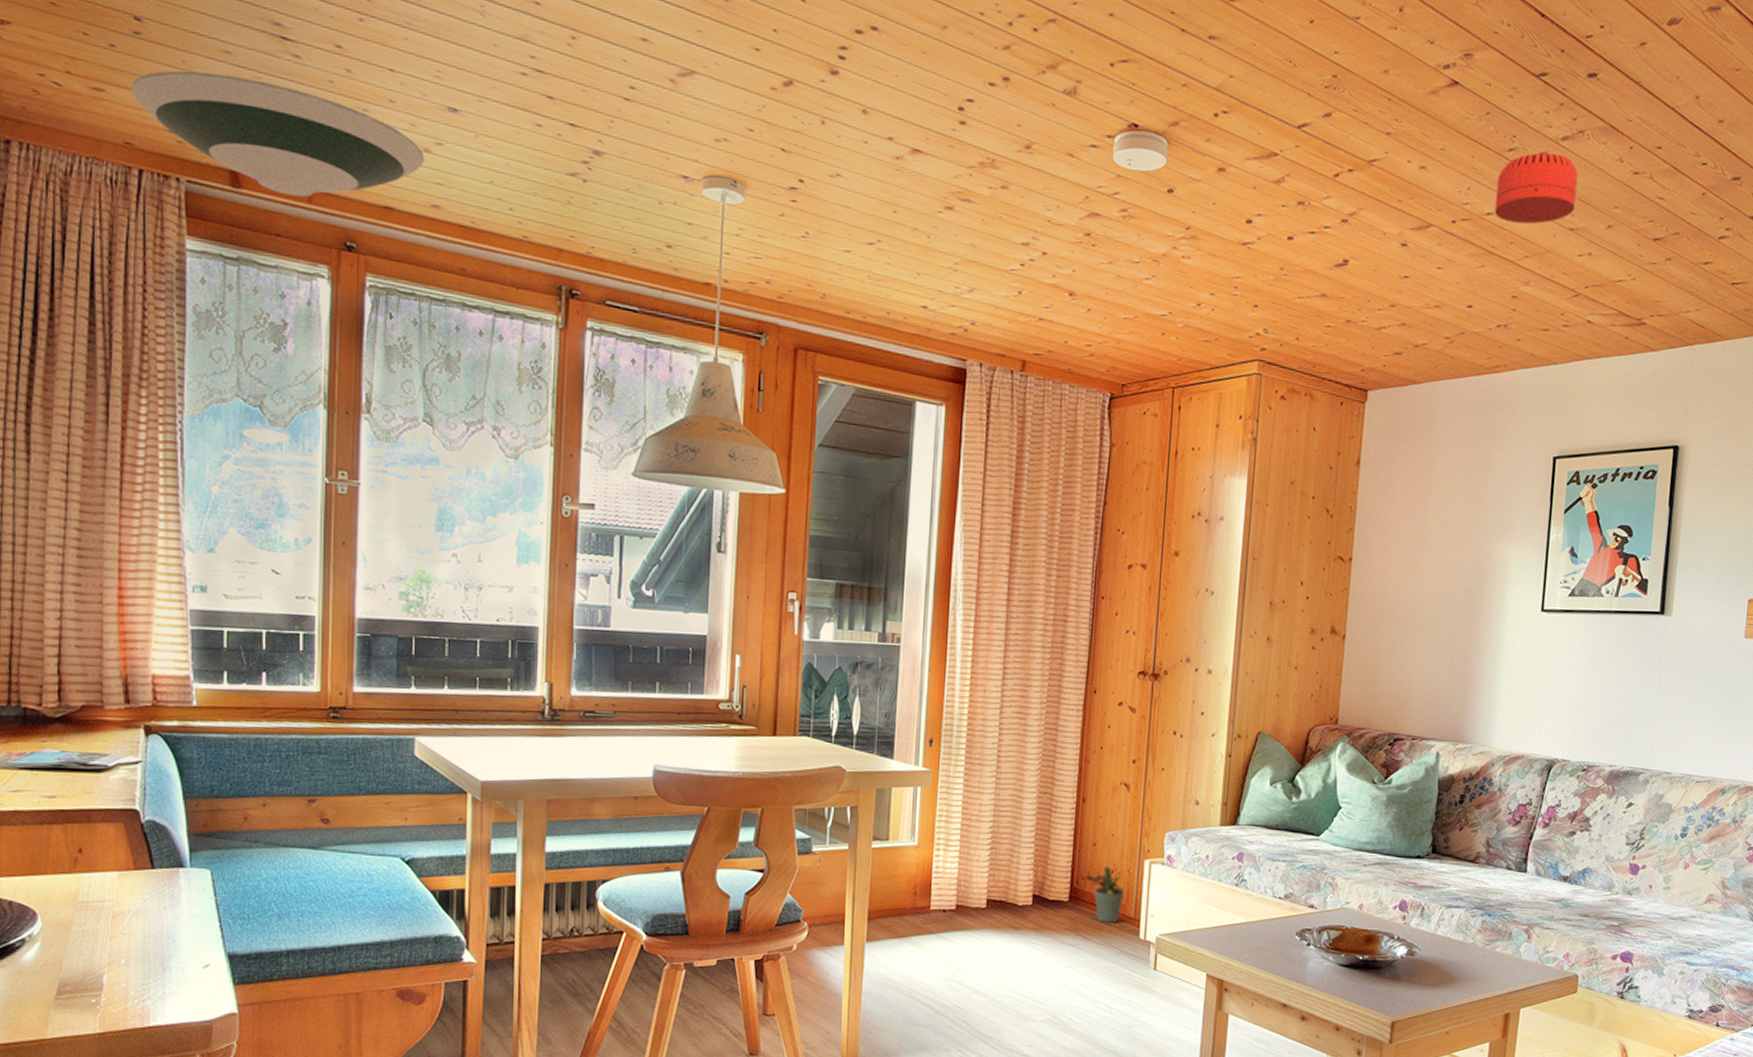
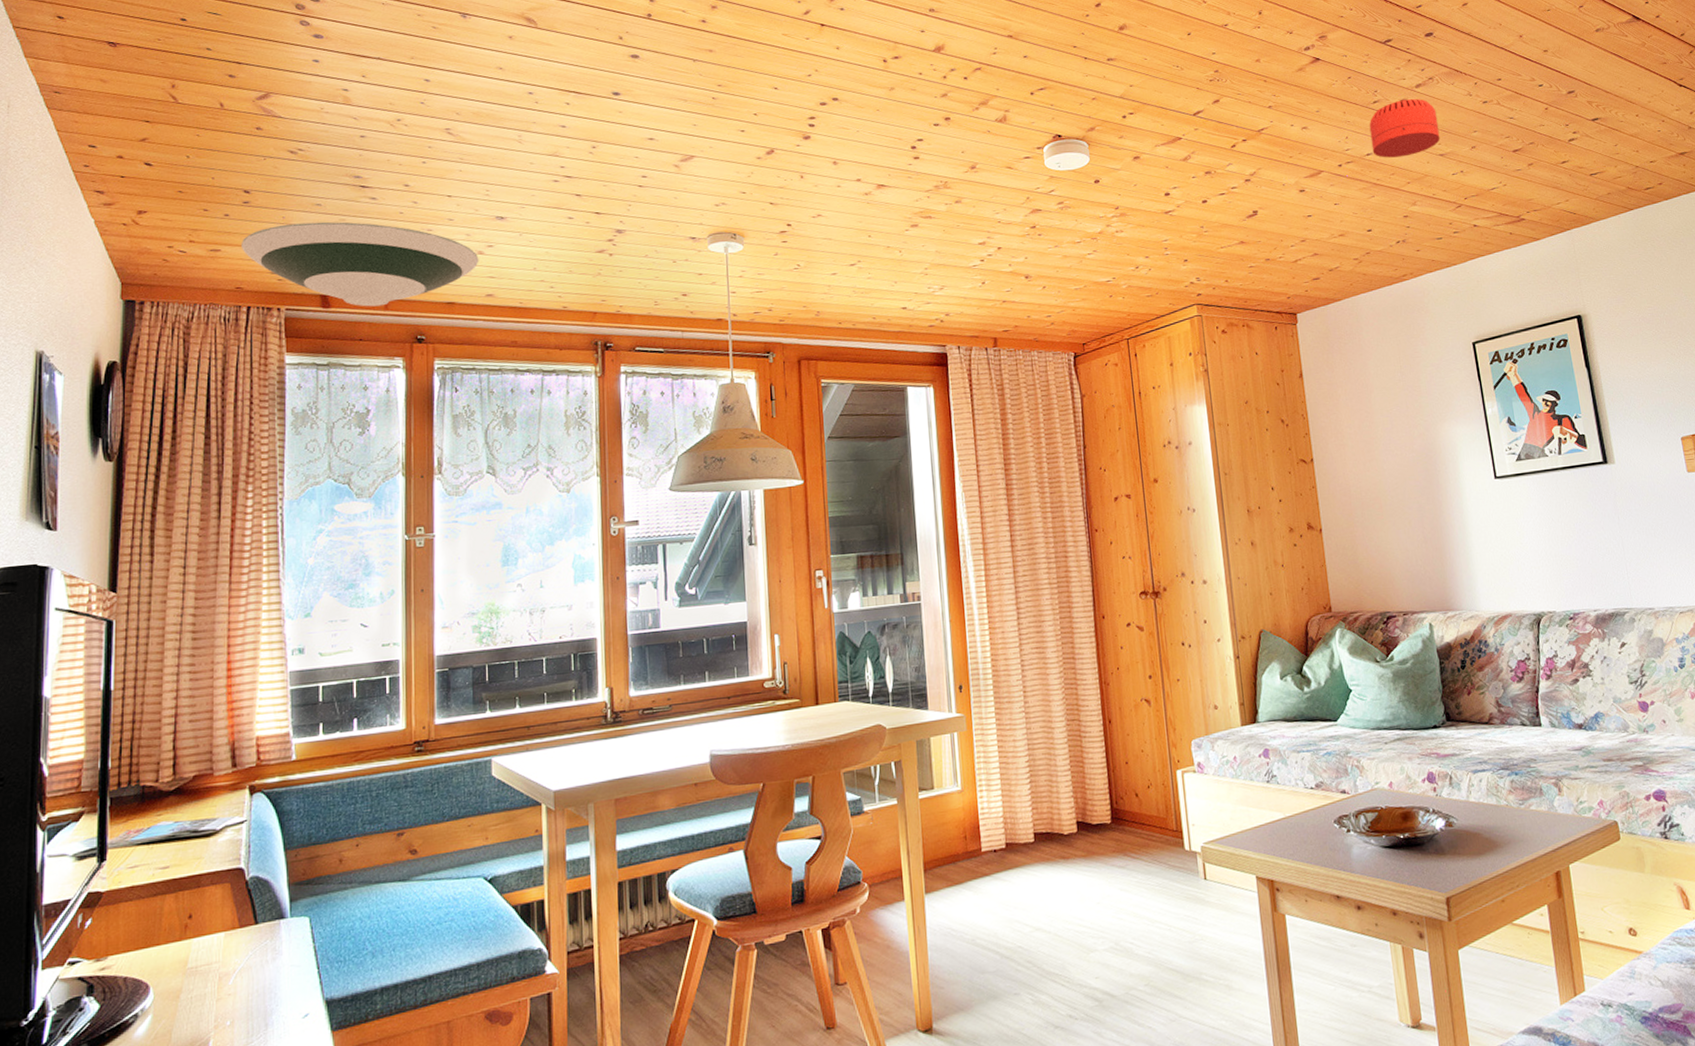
potted plant: present [1085,866,1125,924] -> none [1123,782,1164,840]

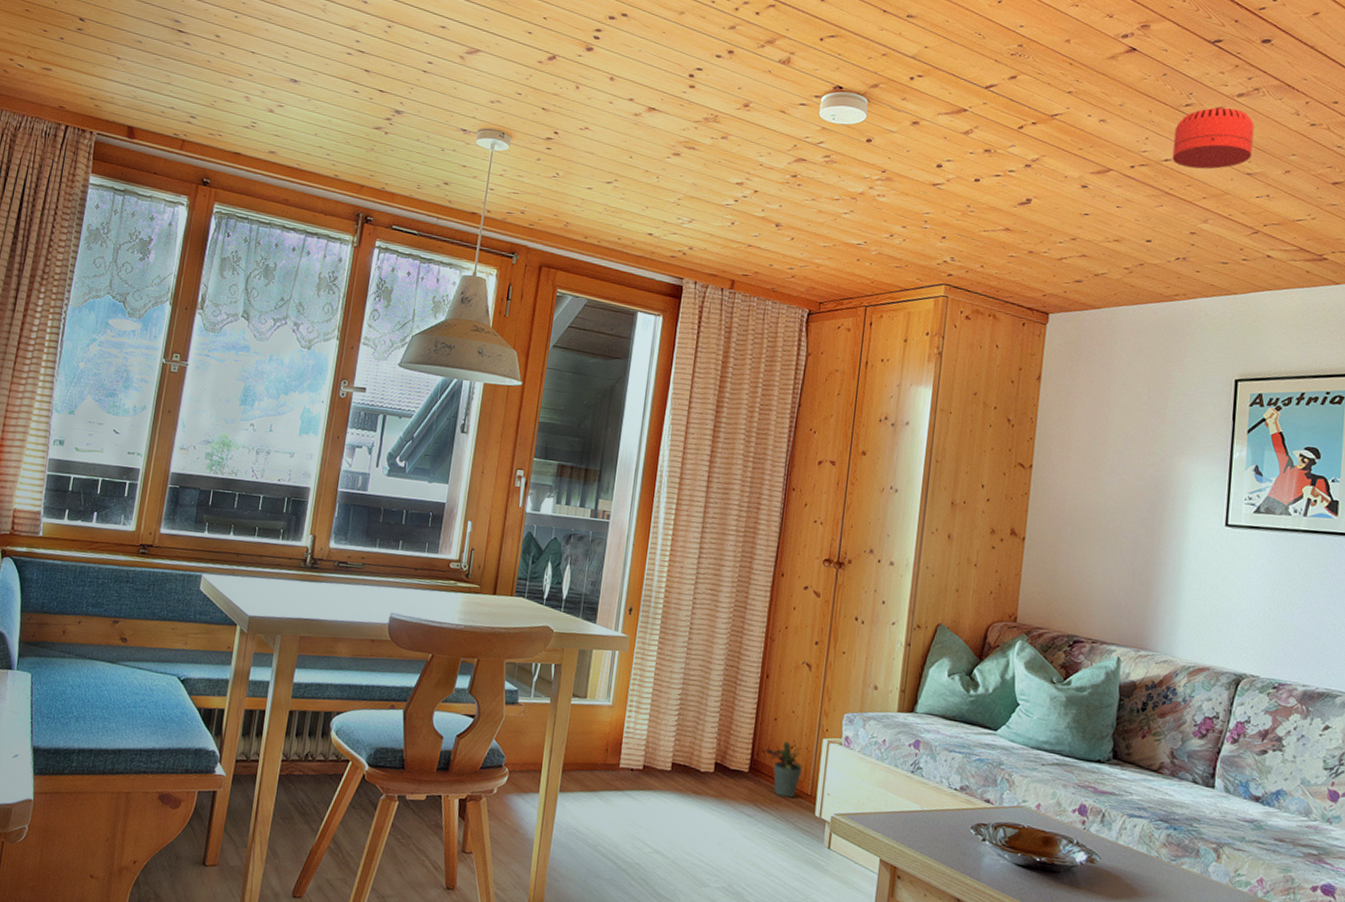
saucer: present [242,221,479,307] -> none [69,55,269,146]
potted plant: none [1123,782,1164,840] -> present [765,741,802,798]

